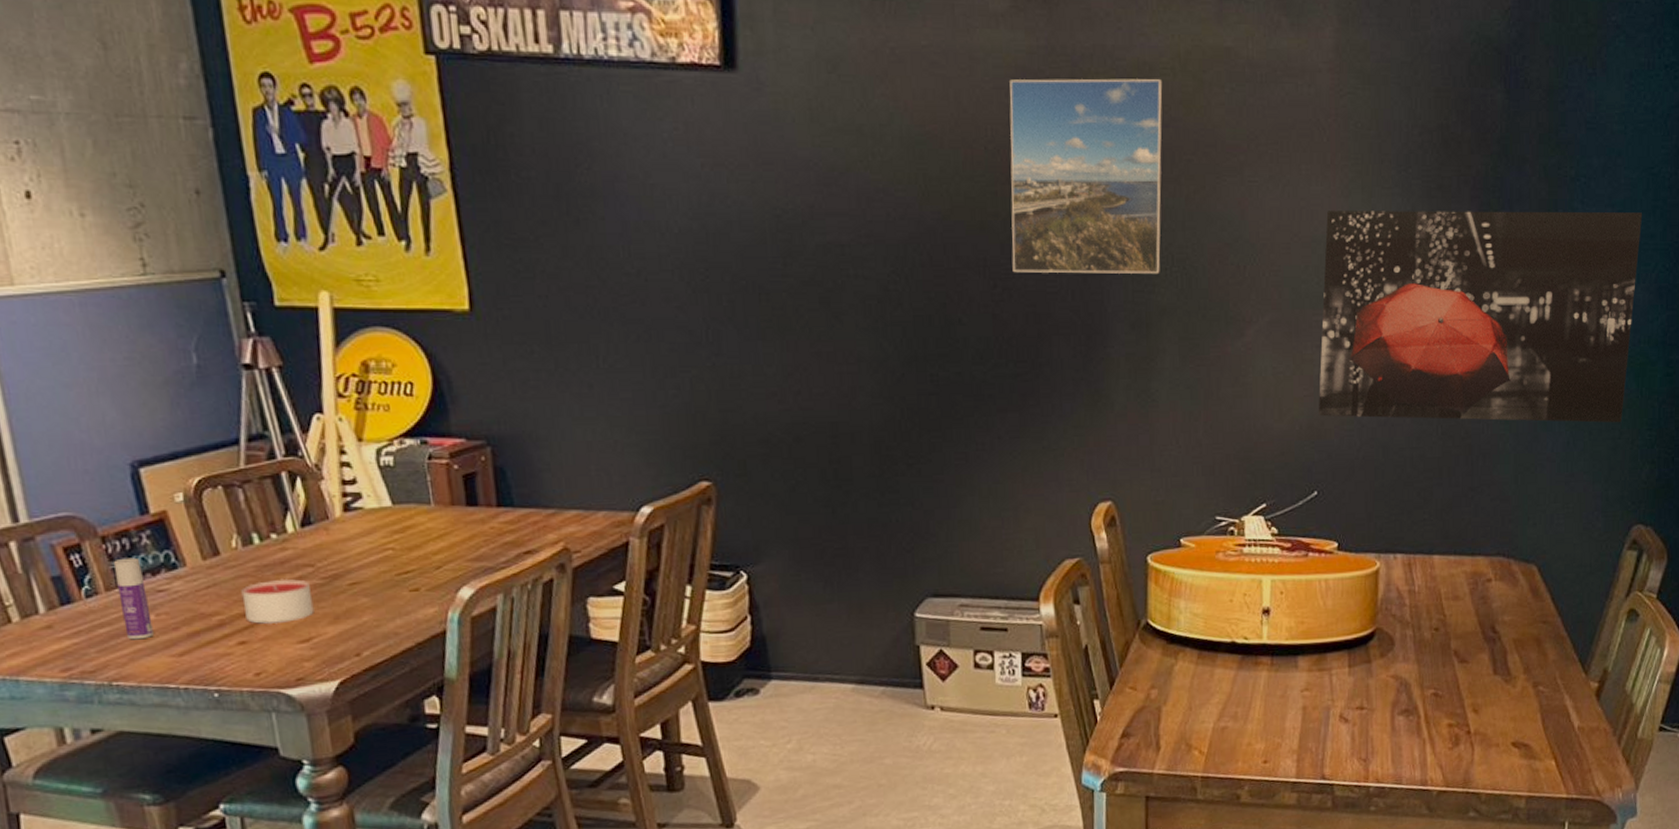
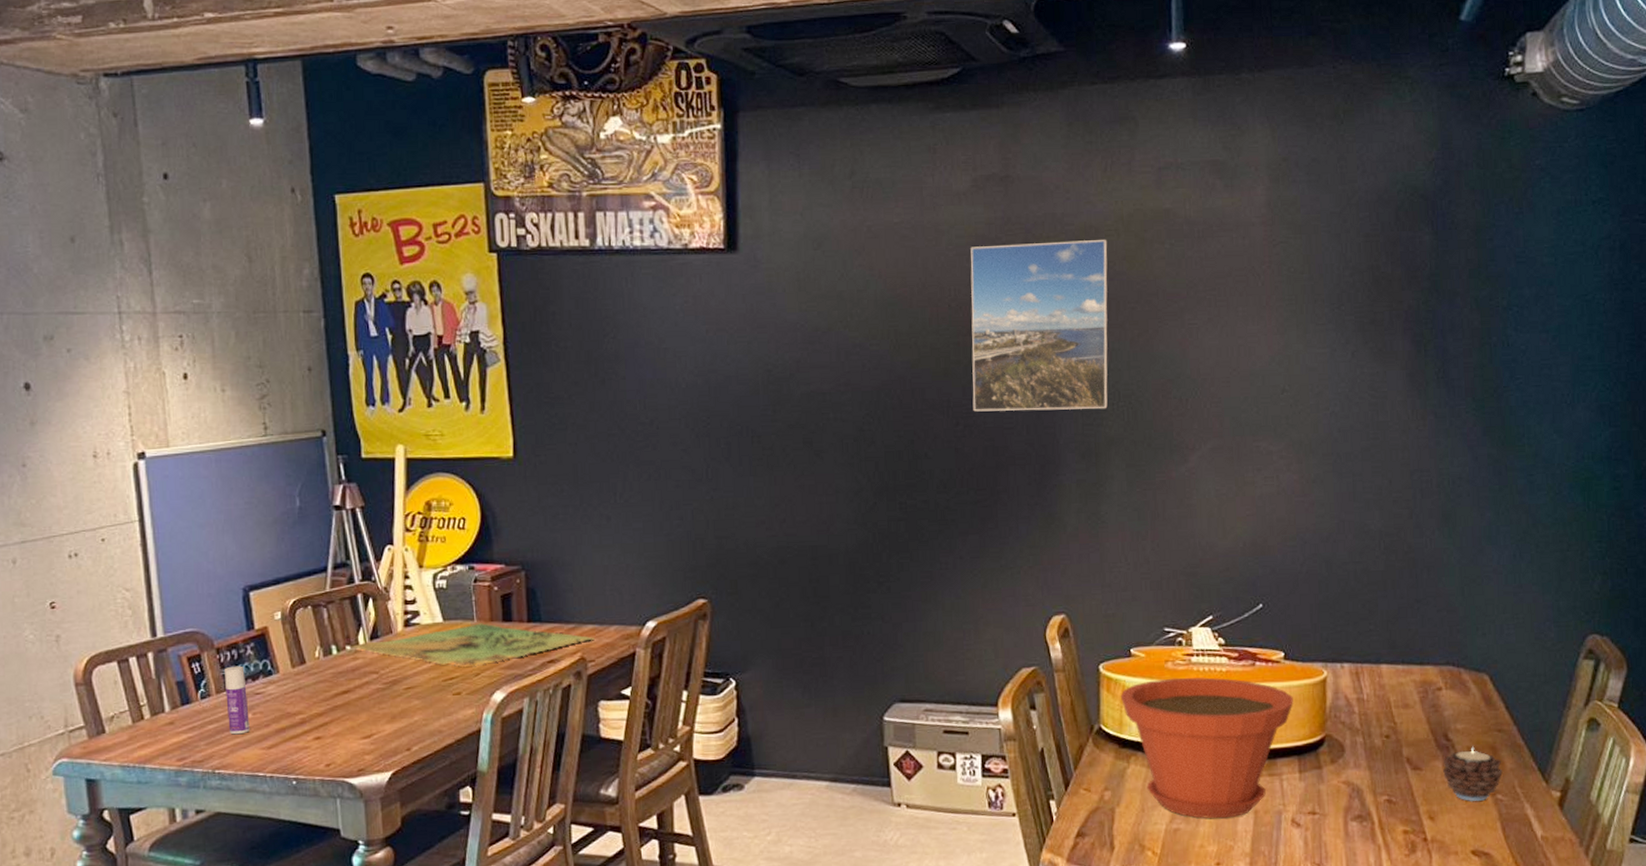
candle: present [241,578,314,625] -> none [320,683,376,723]
board game: none [277,507,580,558] -> present [351,623,595,667]
plant pot: none [1169,569,1345,716] -> present [1120,677,1294,819]
wall art: present [1319,211,1642,423] -> none [1261,336,1578,536]
candle: none [1489,638,1545,693] -> present [1443,746,1503,801]

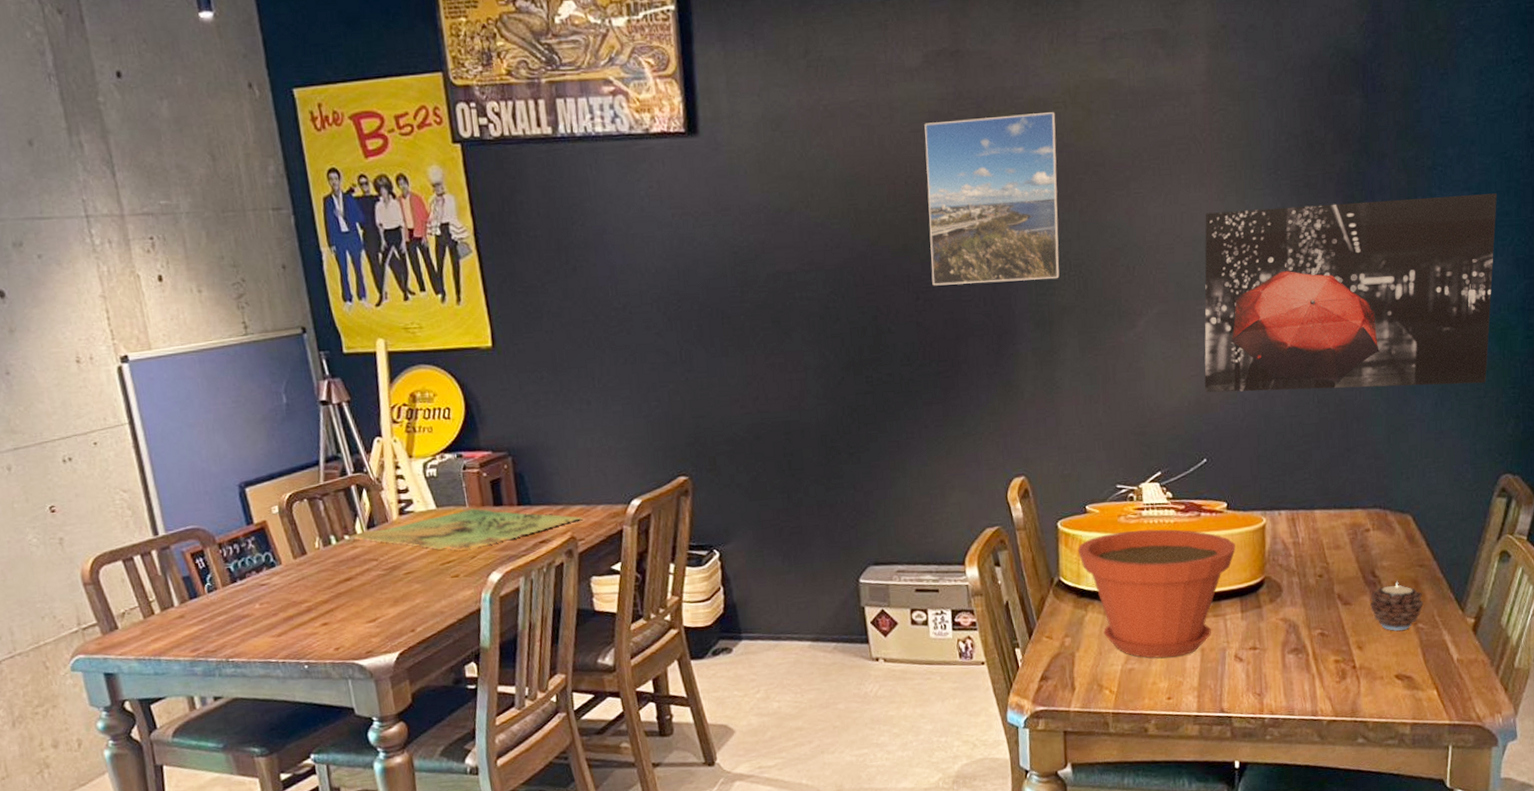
bottle: present [225,665,250,735] -> none [228,559,259,625]
wall art: none [1261,336,1578,536] -> present [1204,193,1497,393]

